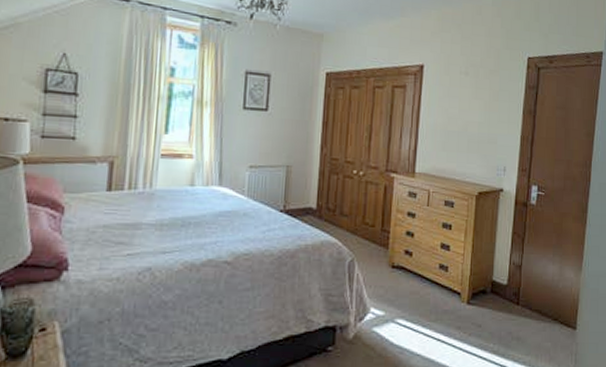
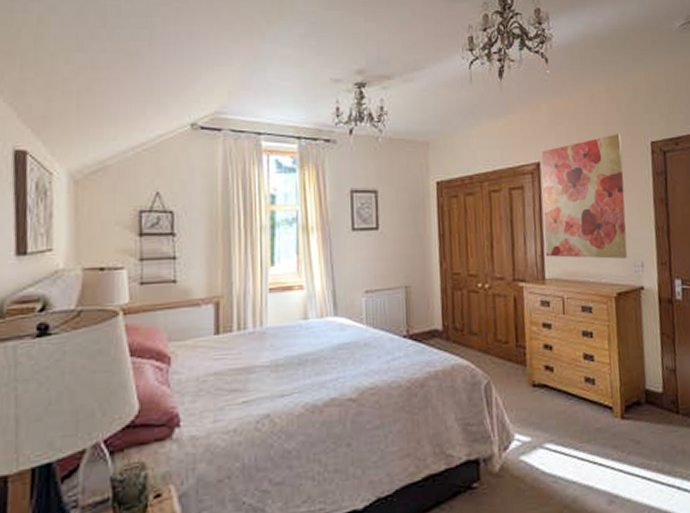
wall art: none [418,46,501,162] -> present [541,134,628,259]

